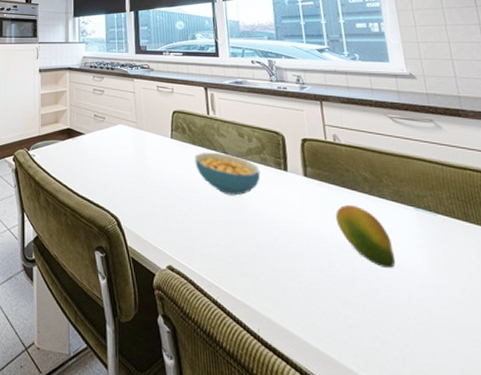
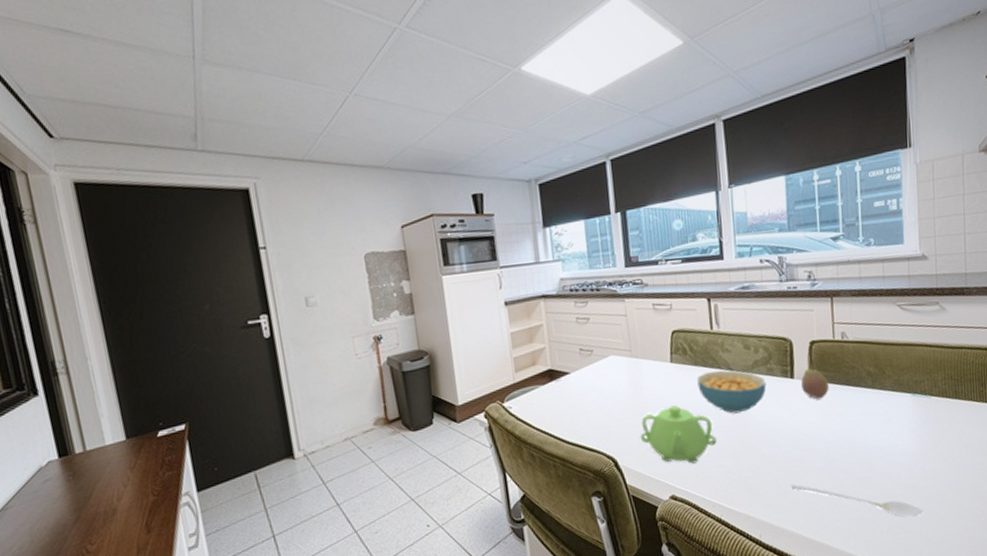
teapot: none [141,178,213,238] -> present [640,405,717,464]
stirrer: none [289,280,444,349] -> present [791,484,923,518]
fruit: none [295,157,324,196] -> present [801,360,829,399]
fruit: present [335,204,396,269] -> none [838,401,890,456]

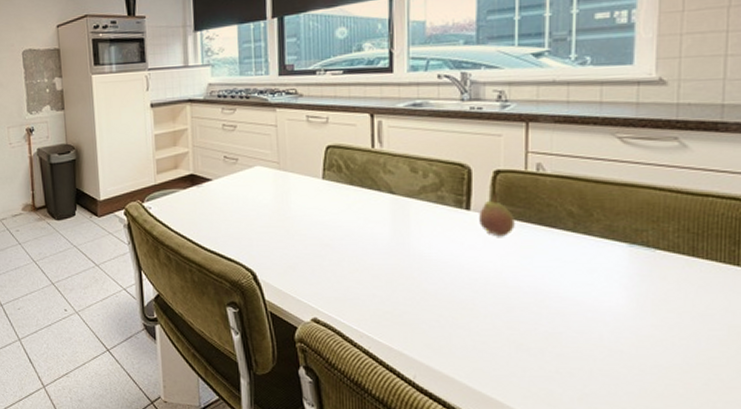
teapot: present [640,405,717,464] -> none [283,225,370,288]
cereal bowl: present [697,370,767,414] -> none [352,193,435,241]
stirrer: present [791,484,923,518] -> none [457,327,631,388]

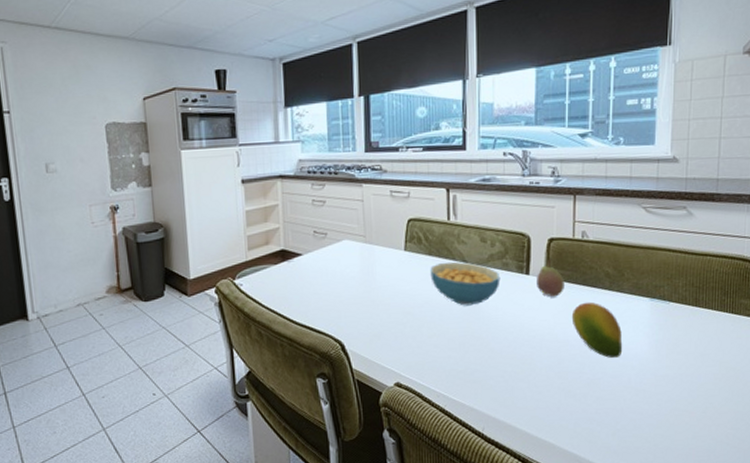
cereal bowl: none [352,193,435,241] -> present [430,262,501,306]
fruit: none [524,244,592,311] -> present [571,302,623,359]

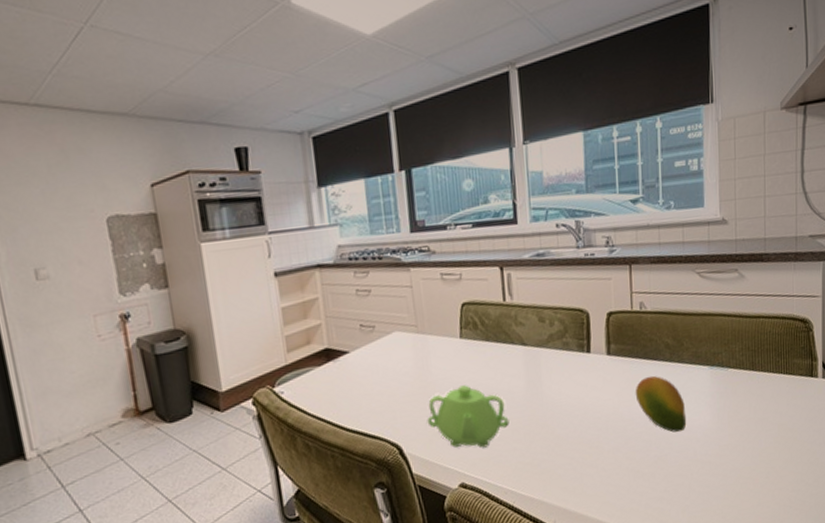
teapot: none [369,293,446,353] -> present [427,385,509,448]
cereal bowl: present [430,262,501,306] -> none [488,345,562,393]
fruit: present [537,258,564,297] -> none [598,333,626,375]

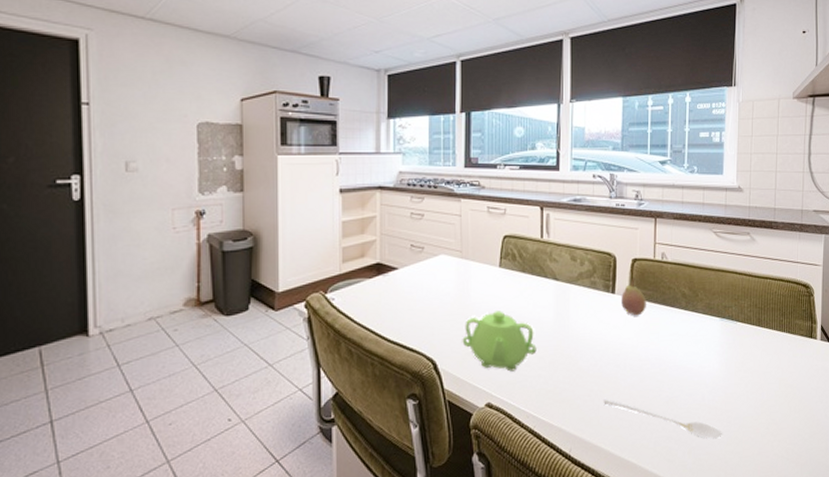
stirrer: none [586,465,718,496] -> present [604,399,722,439]
fruit: none [598,333,626,375] -> present [621,277,646,316]
fruit: present [635,375,687,433] -> none [652,321,697,377]

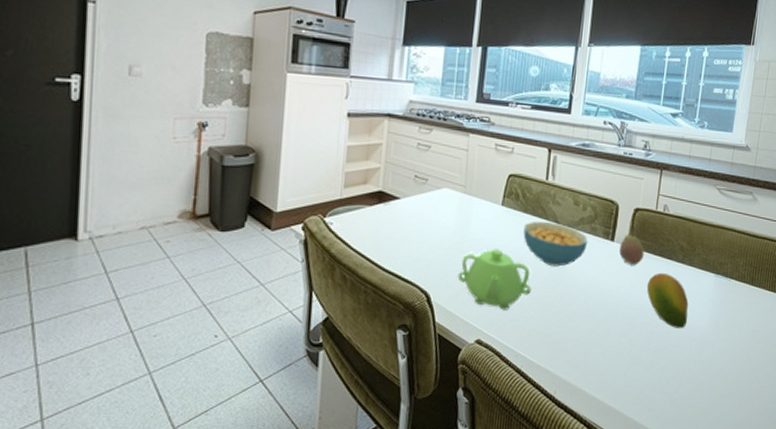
cereal bowl: none [523,280,589,324] -> present [523,222,588,267]
stirrer: present [604,399,722,439] -> none [592,345,705,392]
fruit: none [652,321,697,377] -> present [646,272,689,329]

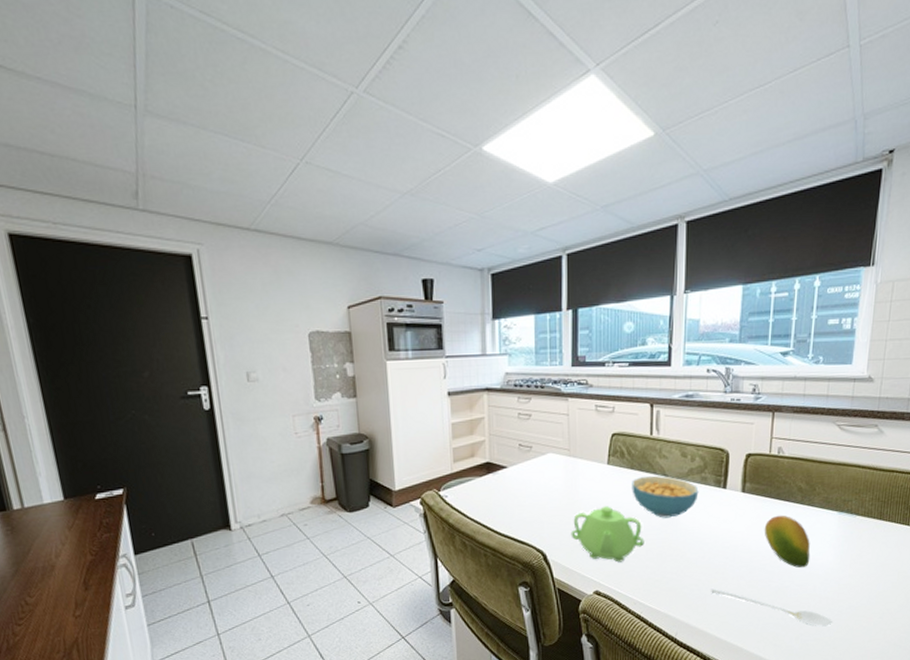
stirrer: none [592,345,705,392] -> present [711,588,832,627]
fruit: present [619,227,644,265] -> none [733,472,759,510]

